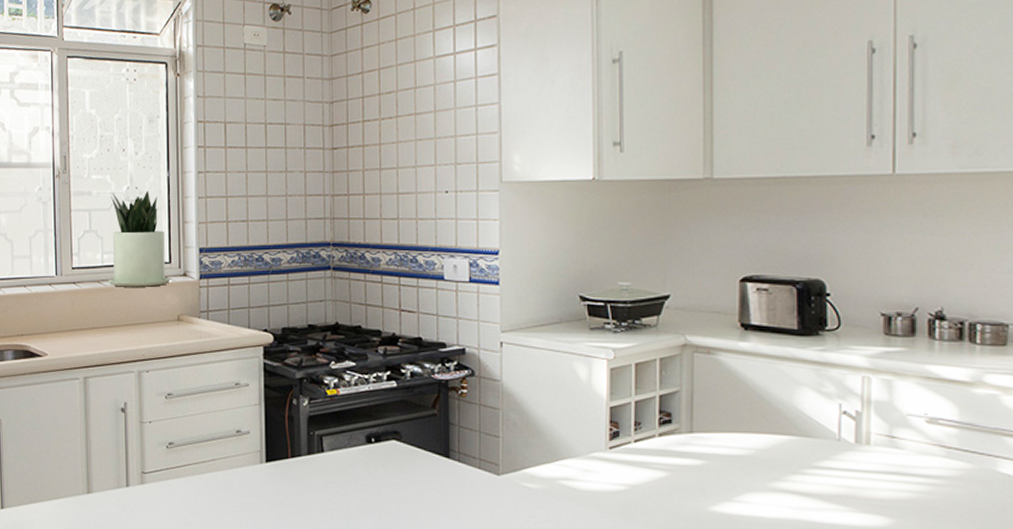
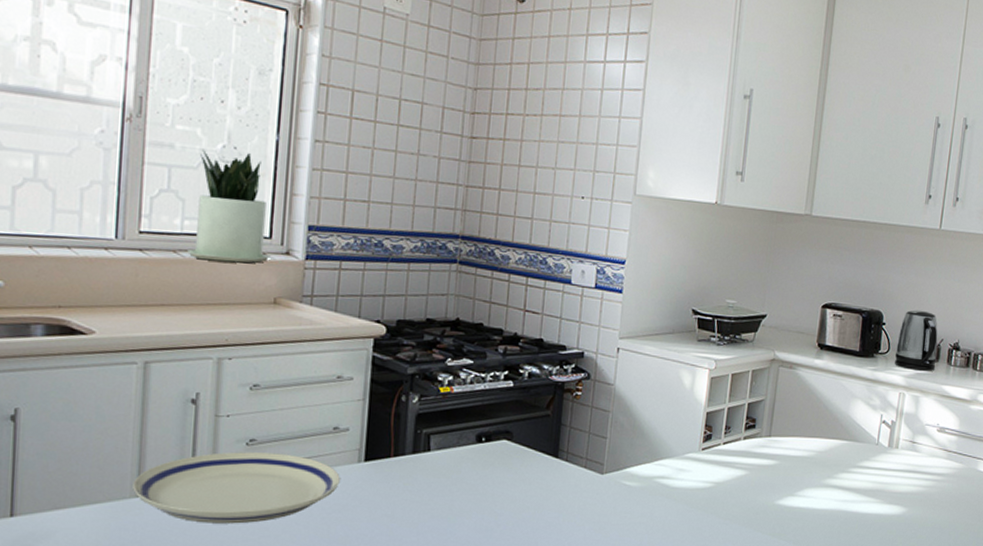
plate: none [84,454,246,519] -> present [133,452,340,524]
kettle: none [849,274,912,348] -> present [894,309,938,371]

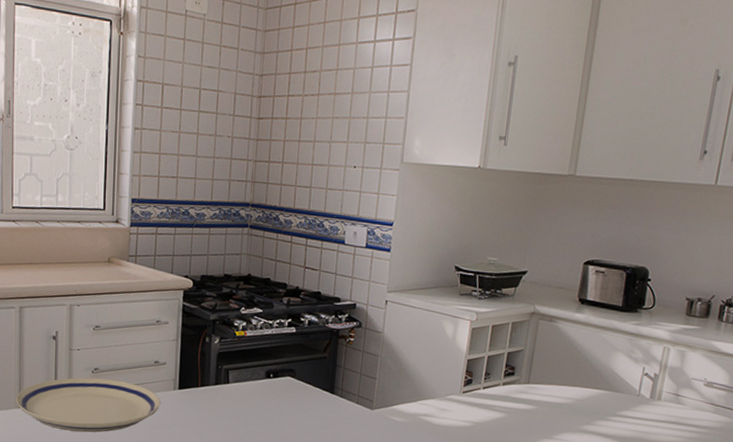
planter: present [187,150,271,264] -> none [46,141,105,231]
kettle: present [894,309,938,371] -> none [659,266,709,327]

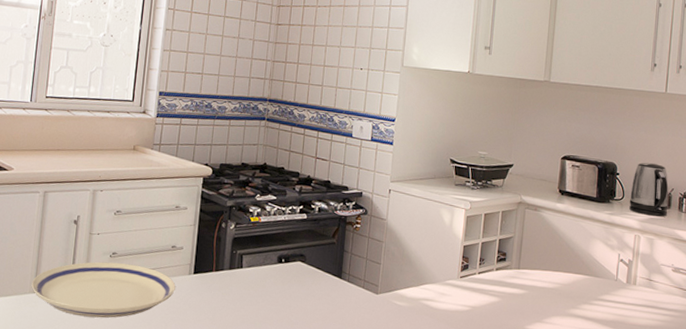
kettle: none [659,266,709,327] -> present [628,162,669,217]

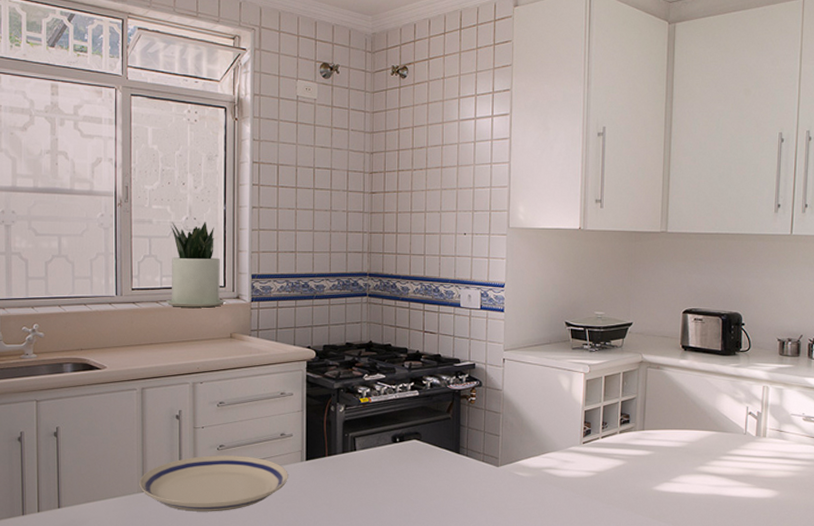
planter: none [77,38,132,120] -> present [166,222,226,308]
kettle: present [628,162,669,217] -> none [755,309,797,365]

